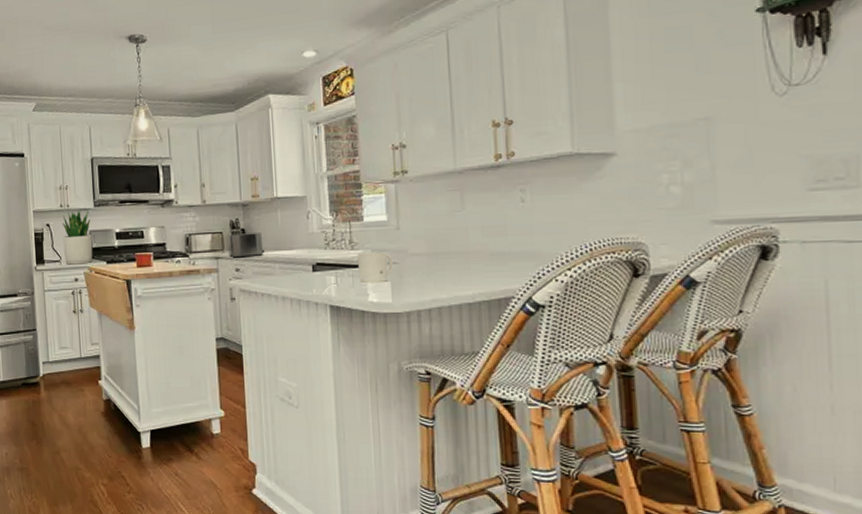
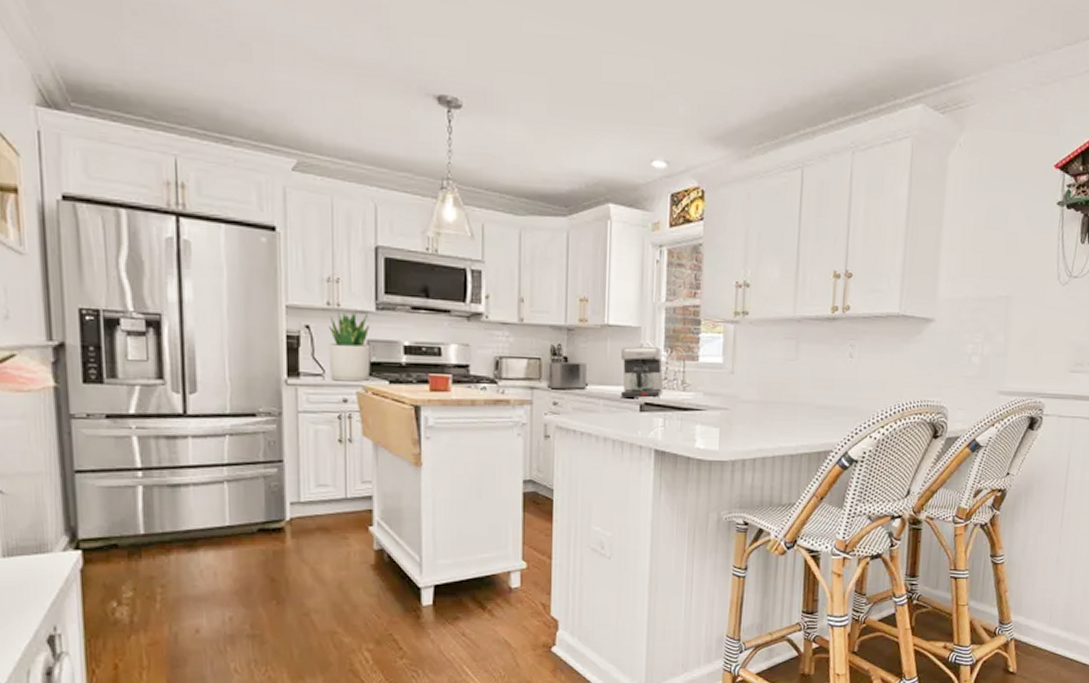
coffee maker: none [291,211,333,261] -> present [620,346,664,399]
mug: present [356,252,393,283] -> none [687,395,724,429]

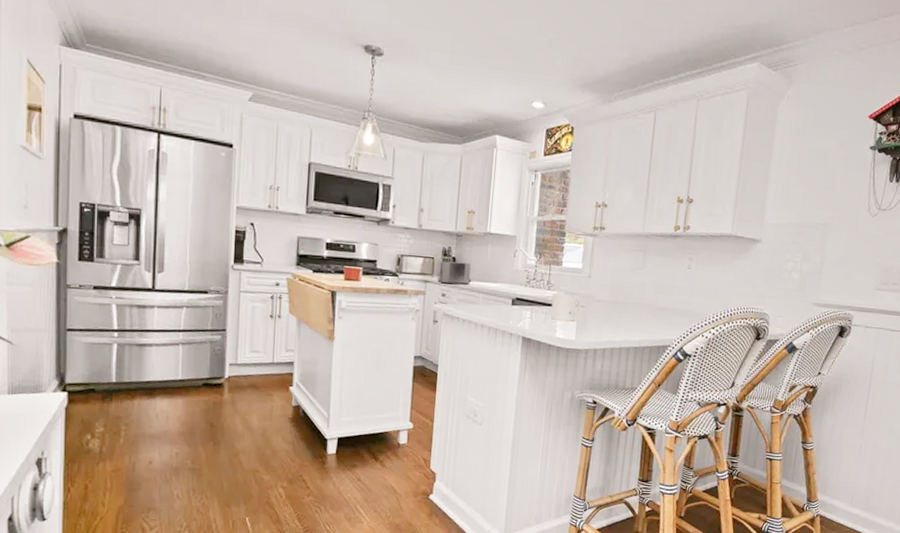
planter: present [328,310,371,382] -> none [266,213,300,270]
coffee maker: present [620,346,664,399] -> none [496,251,533,295]
mug: none [687,395,724,429] -> present [551,293,581,322]

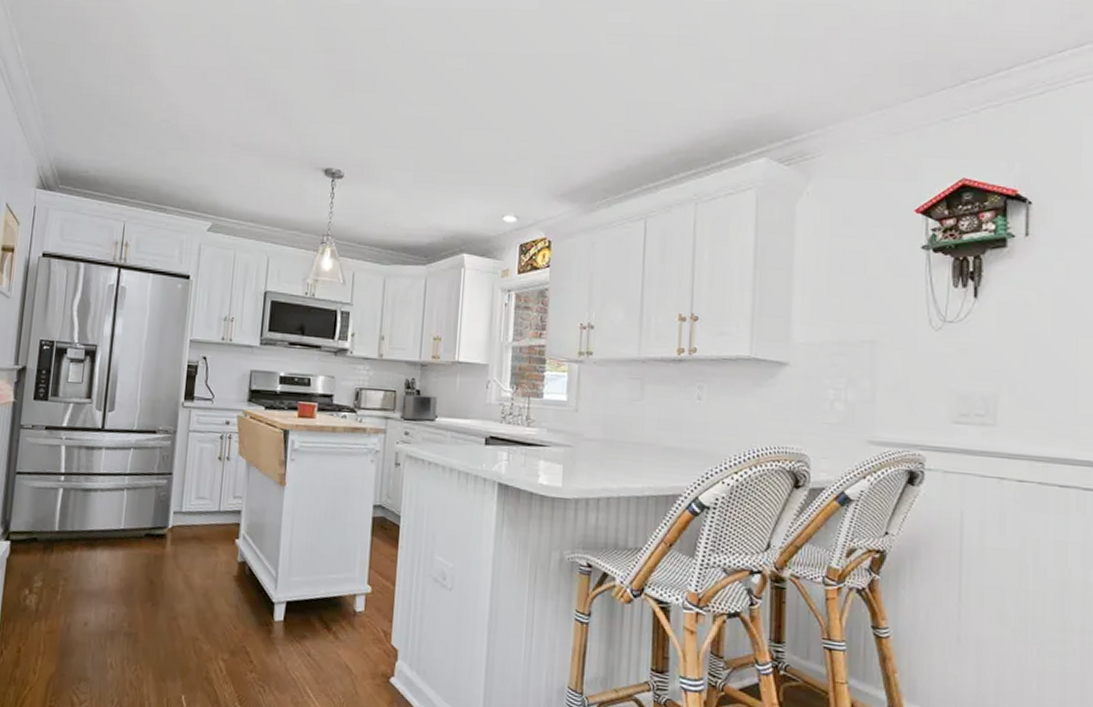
mug: present [551,293,581,322] -> none [531,431,568,465]

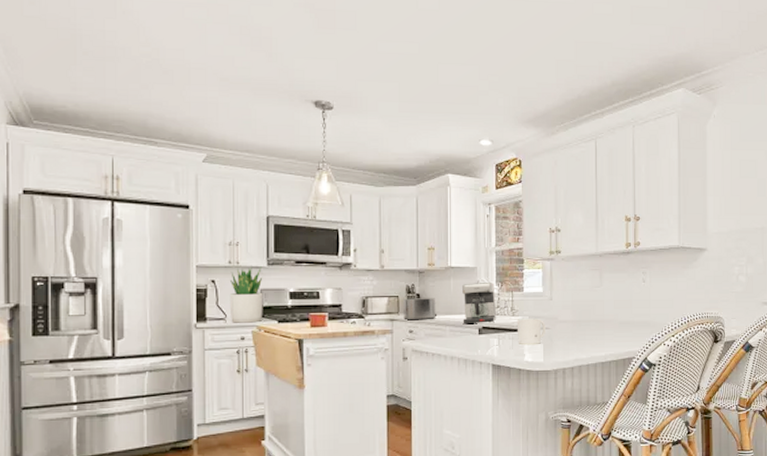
planter: none [218,345,254,407] -> present [229,266,263,323]
coffee maker: none [467,382,509,433] -> present [462,281,497,325]
mug: none [531,431,568,465] -> present [517,319,545,345]

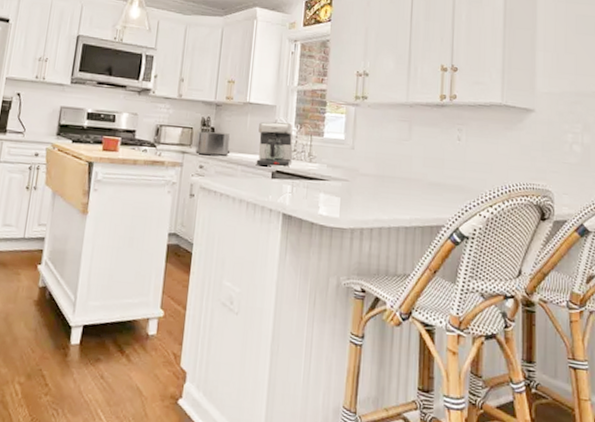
planter: present [229,266,263,323] -> none [29,83,65,140]
mug: present [517,319,545,345] -> none [313,166,345,197]

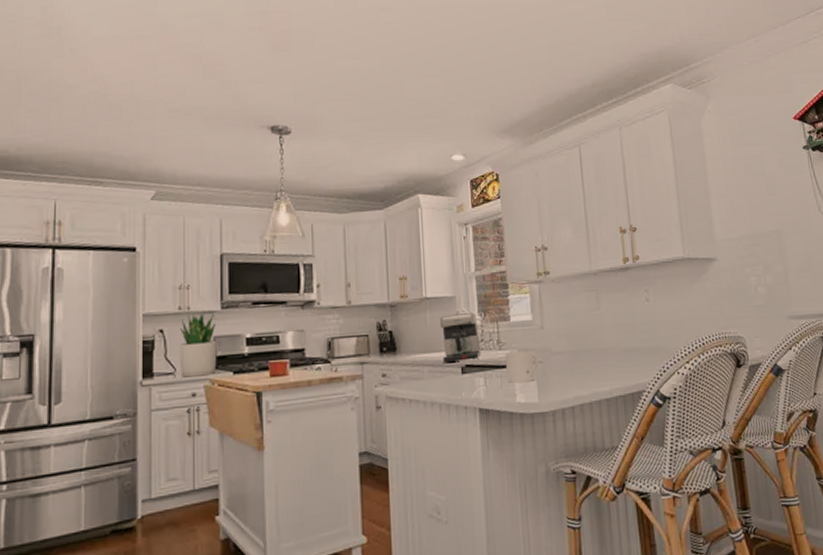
planter: none [29,83,65,140] -> present [179,311,217,378]
toaster: present [195,131,231,156] -> none [374,334,414,363]
mug: none [313,166,345,197] -> present [504,351,539,384]

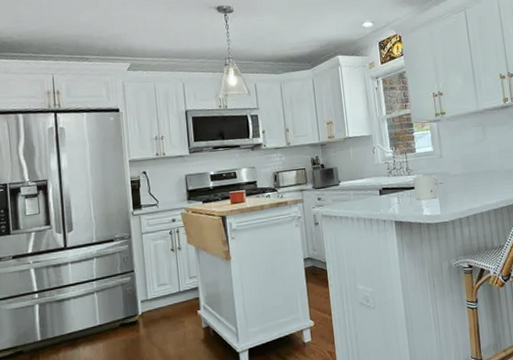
planter: present [179,311,217,378] -> none [159,155,189,208]
toaster: none [374,334,414,363] -> present [310,167,342,190]
coffee maker: present [440,312,482,364] -> none [360,146,395,188]

